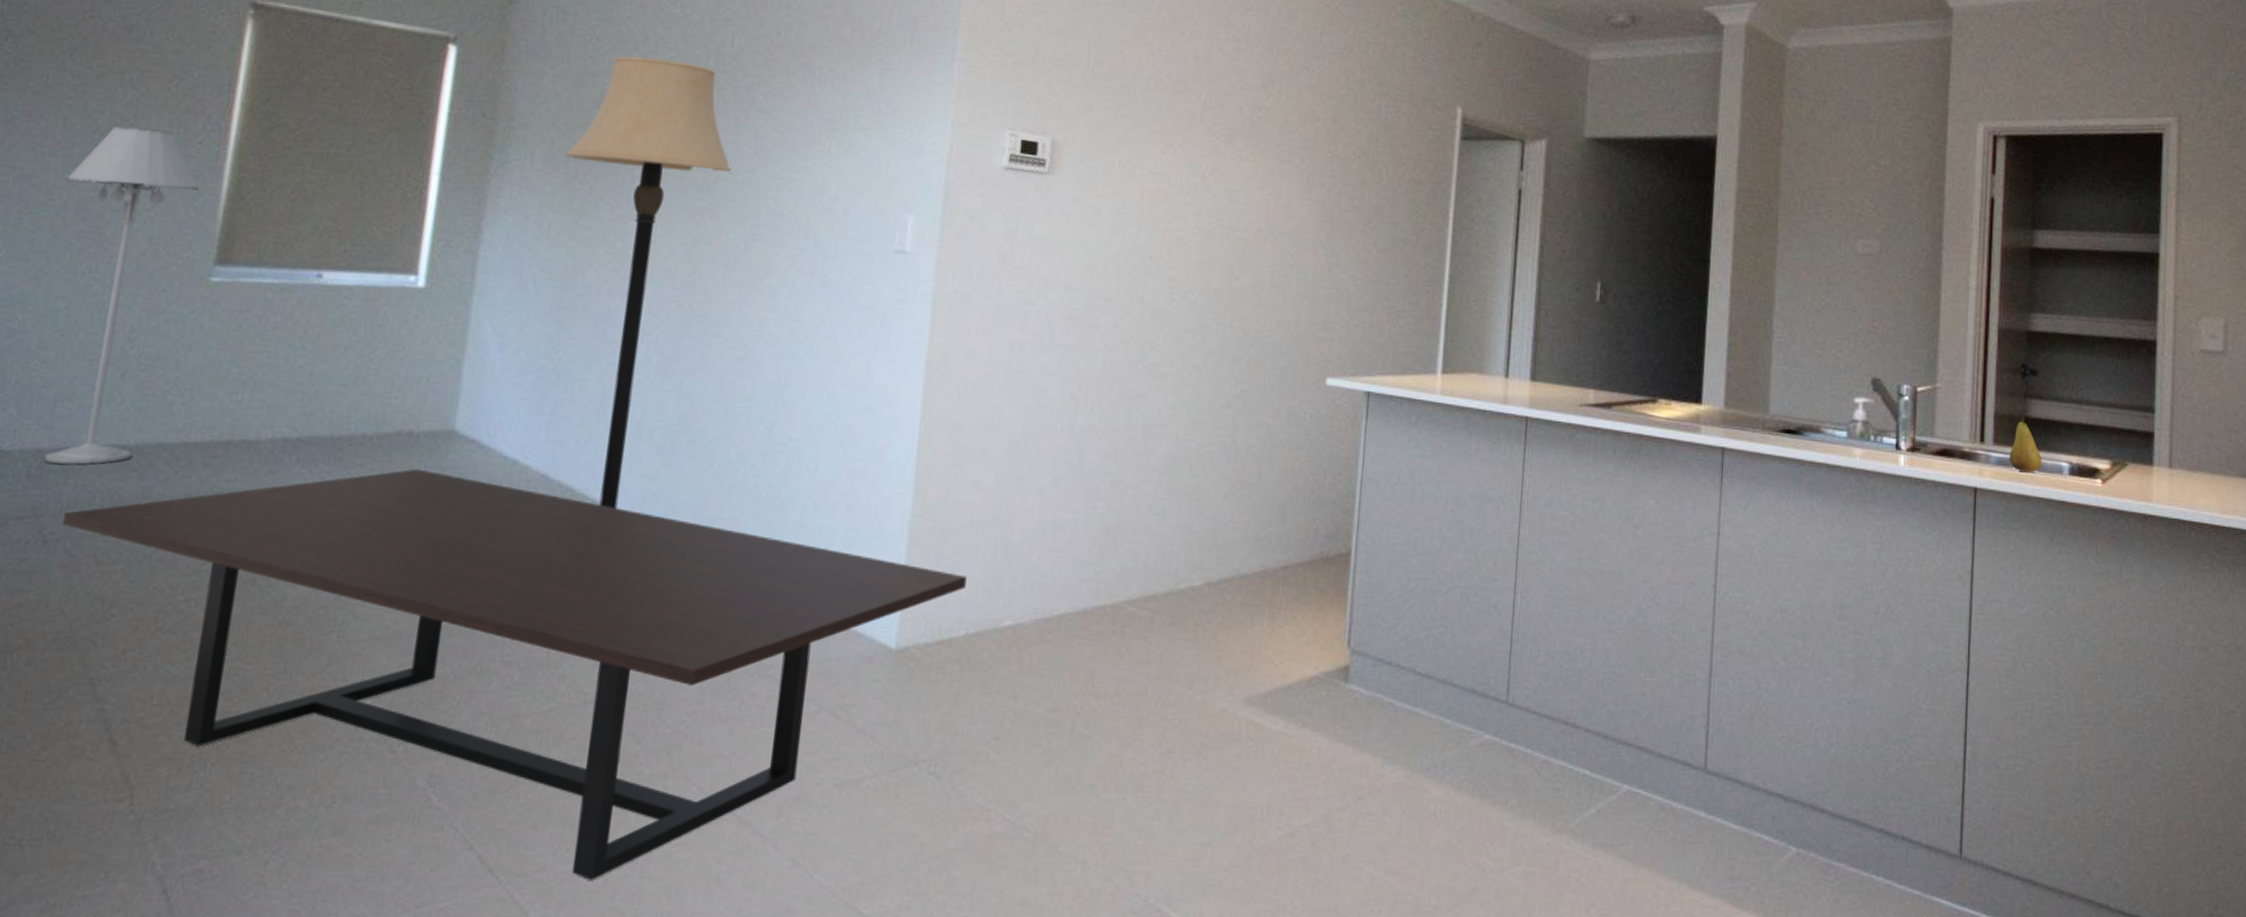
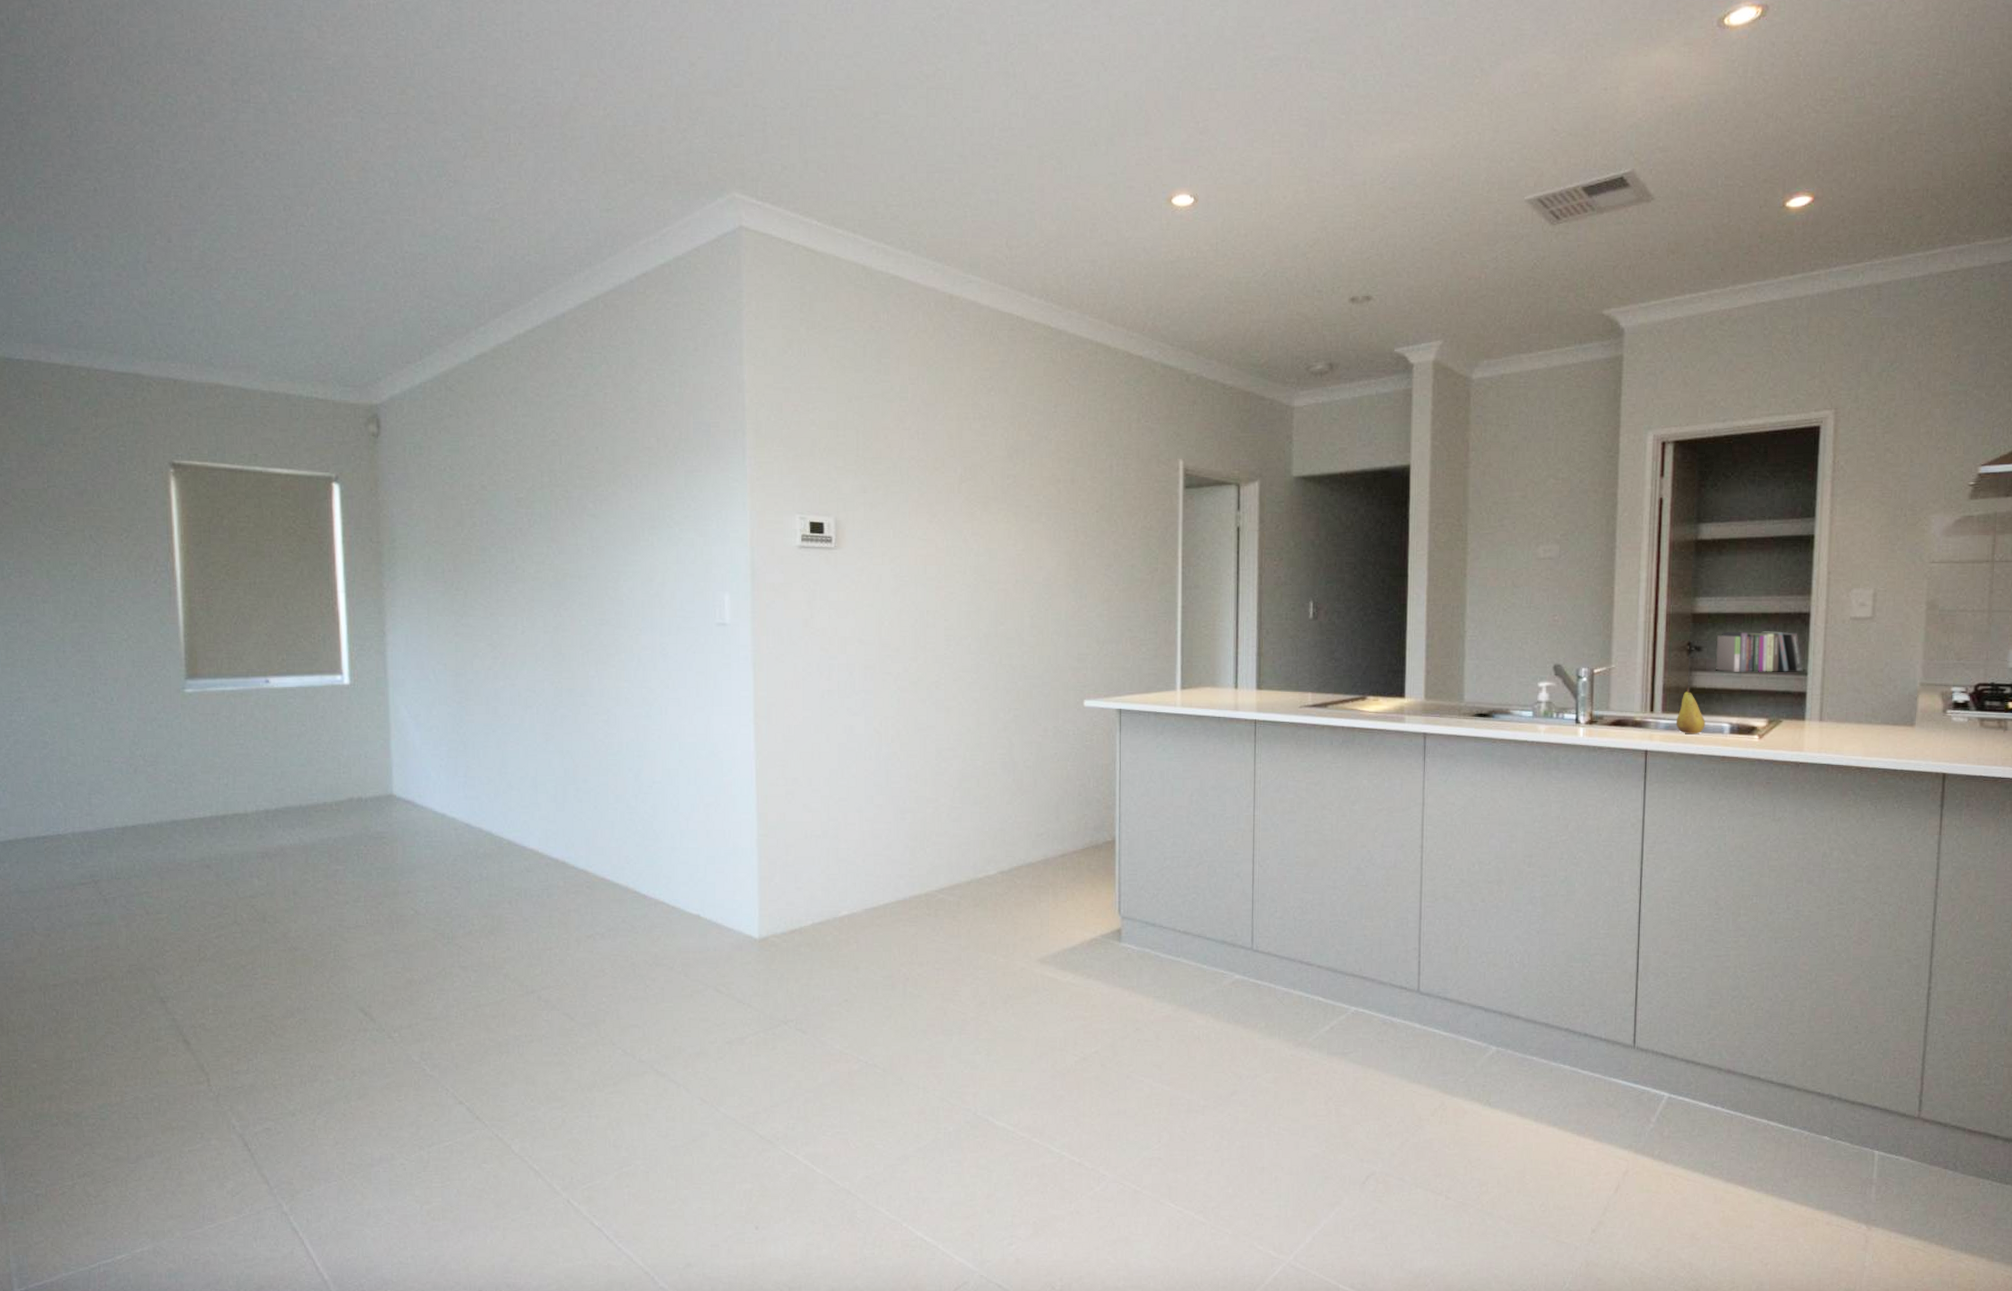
floor lamp: present [43,126,199,465] -> none [59,575,161,842]
dining table: present [63,468,967,880] -> none [115,826,808,1121]
lamp: present [562,55,734,509] -> none [439,479,577,846]
books: none [2053,355,2150,409] -> present [1716,631,1803,672]

